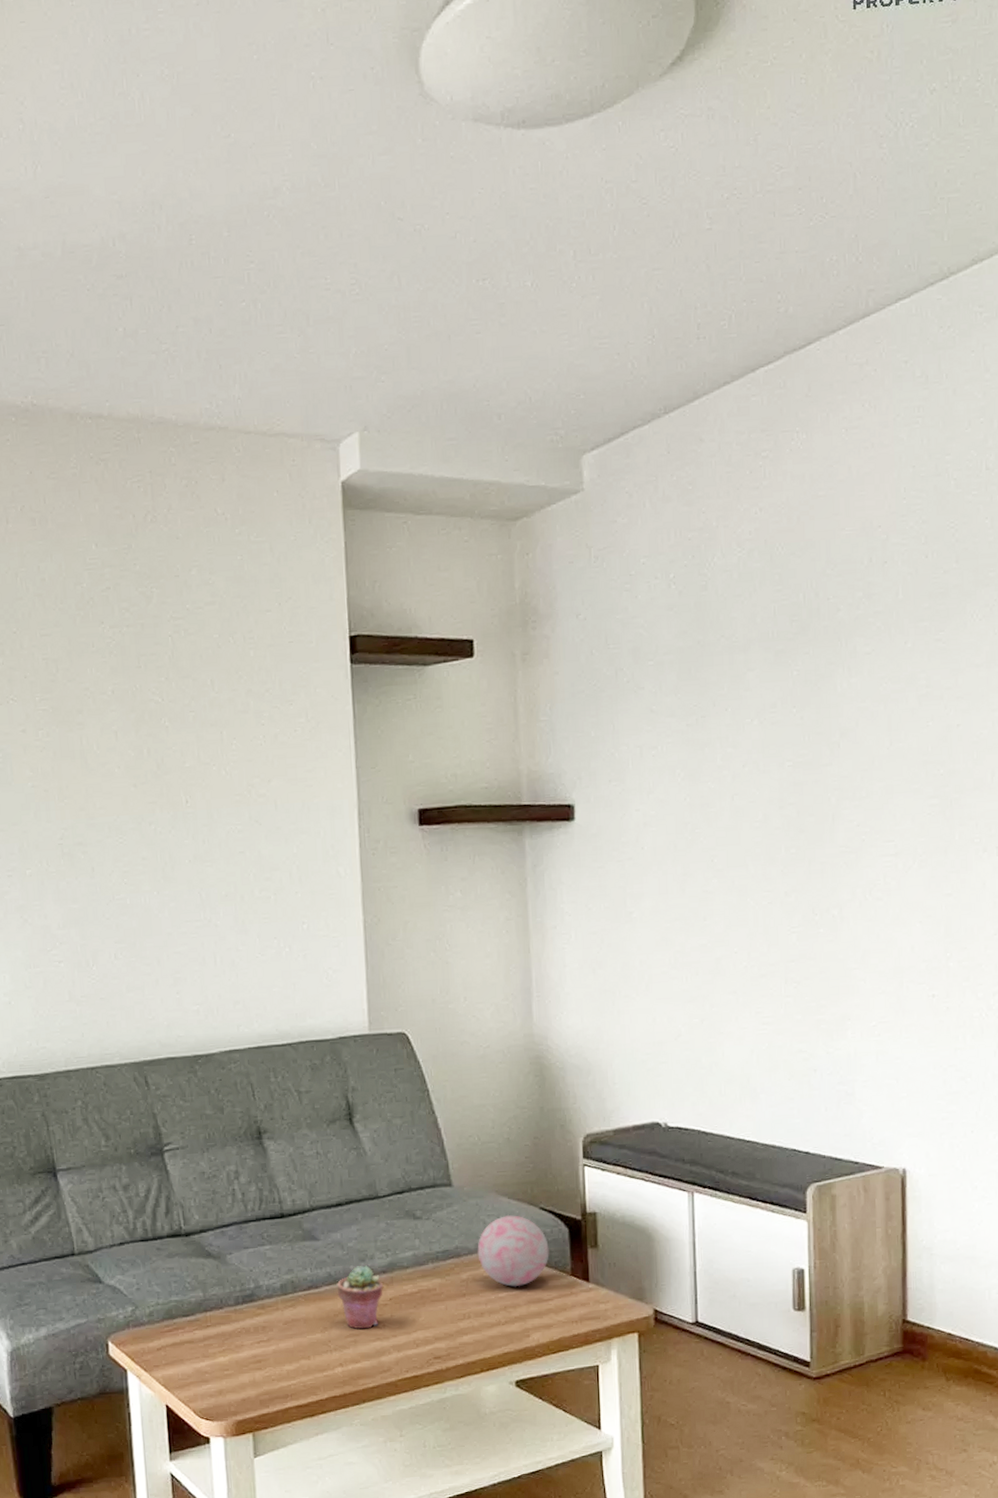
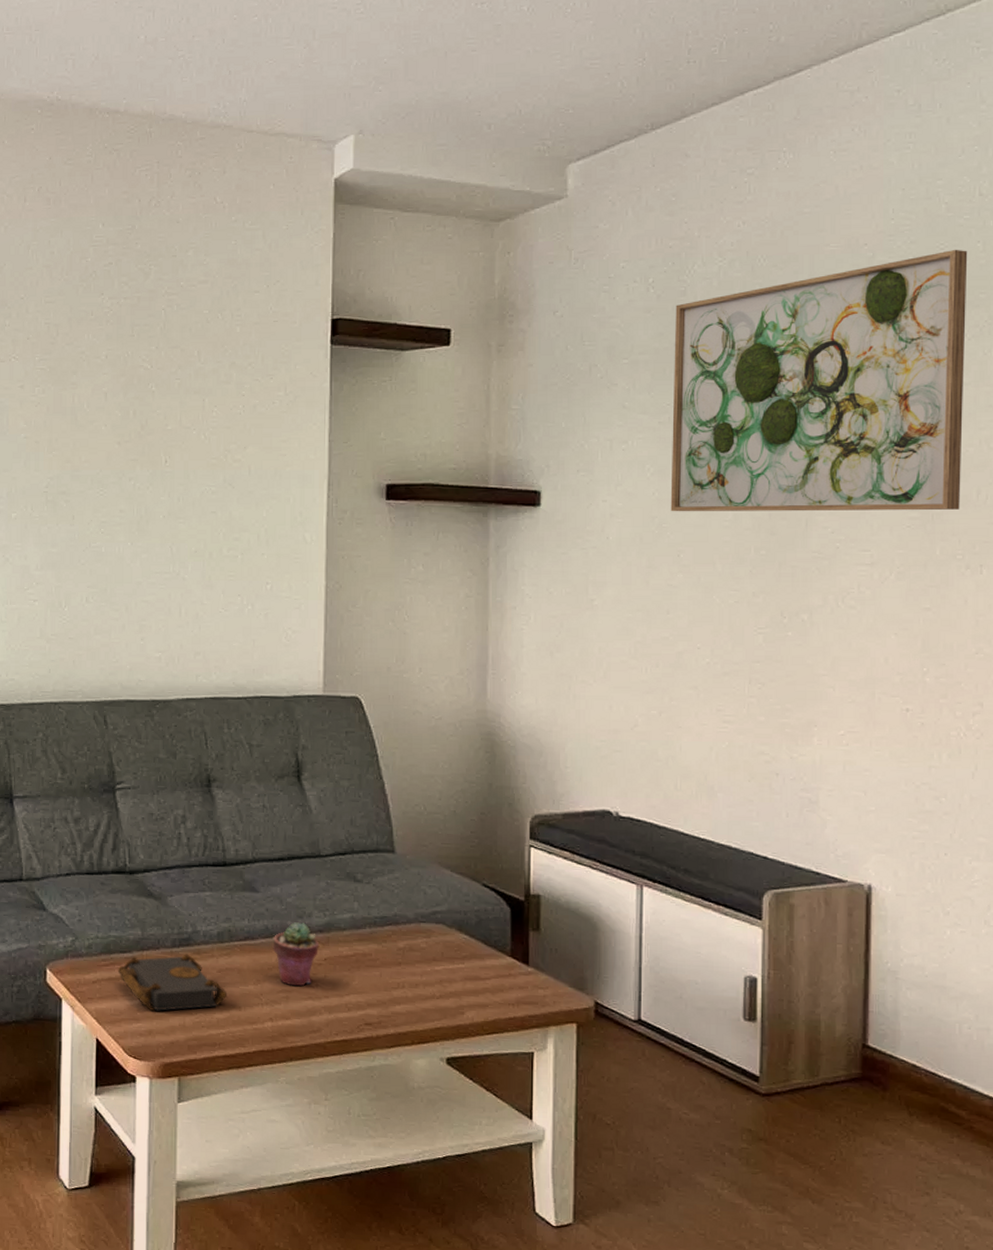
book: none [181,1310,296,1371] -> present [117,954,228,1011]
decorative orb: present [477,1215,549,1287] -> none [416,888,489,962]
wall art: none [697,527,977,817] -> present [670,249,968,512]

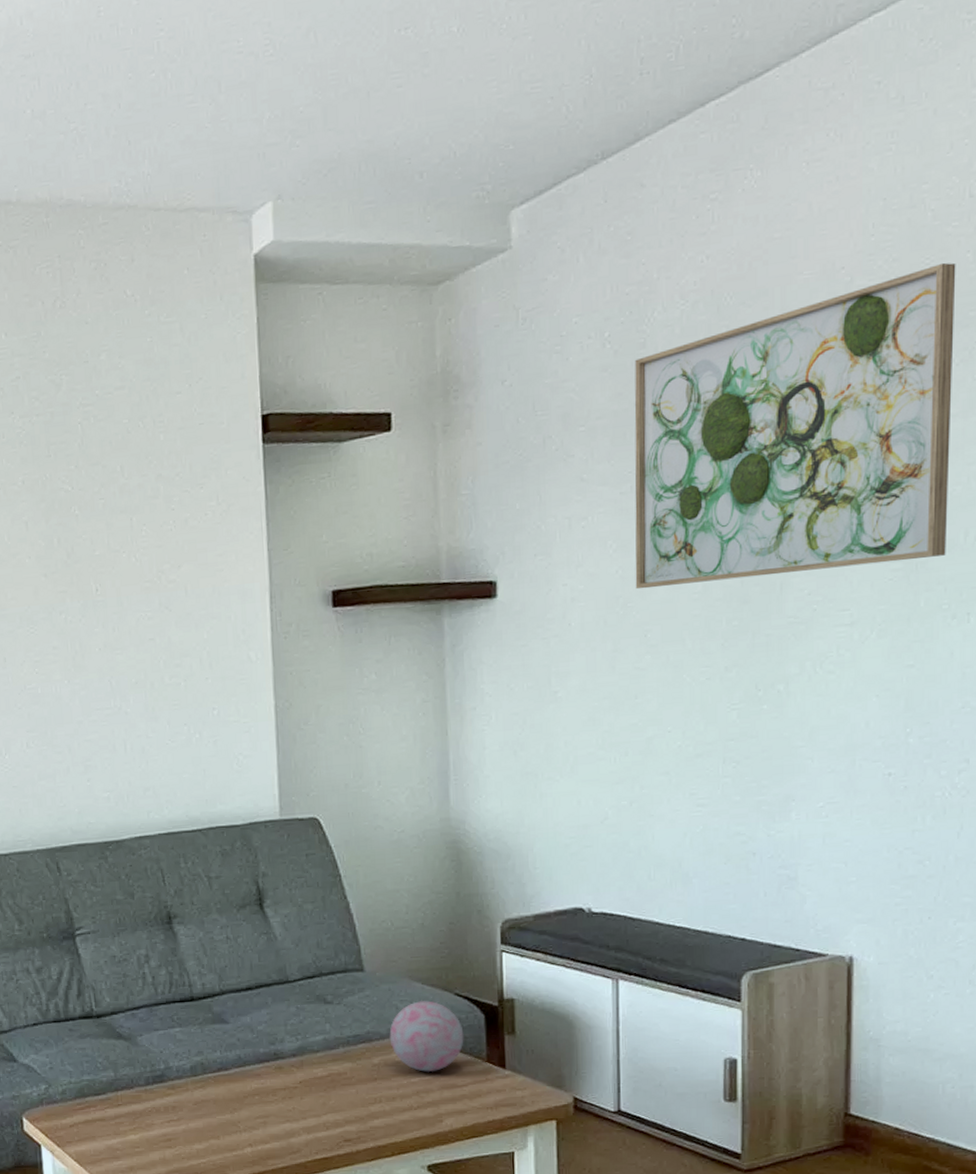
book: present [117,954,228,1011] -> none [93,1090,205,1148]
potted succulent: present [272,922,319,986] -> none [247,1049,293,1110]
decorative orb: none [416,888,489,962] -> present [389,1001,464,1073]

